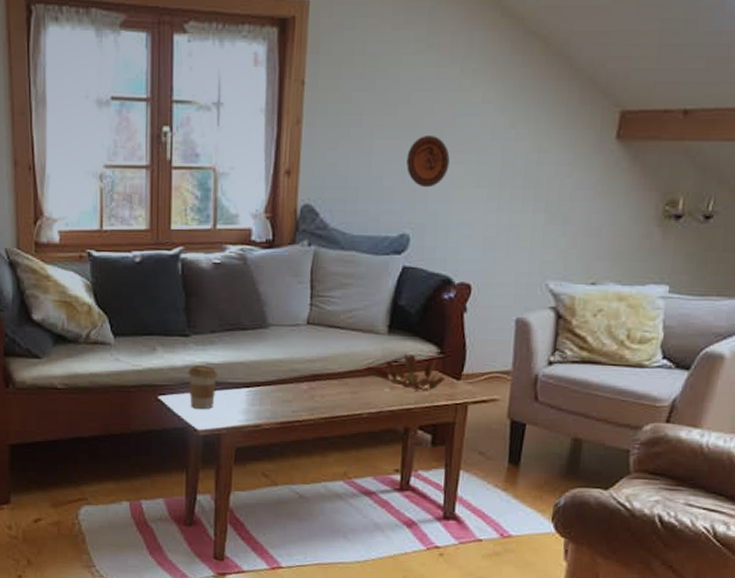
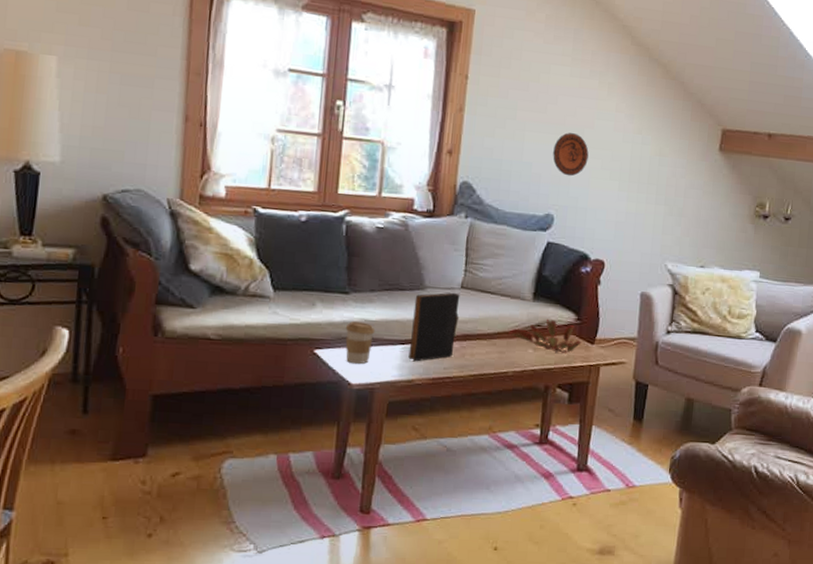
book: none [254,329,307,405] -> present [408,292,460,362]

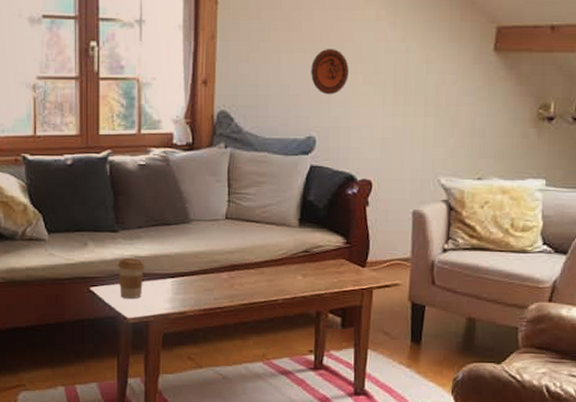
book: present [408,292,460,362] -> none [179,223,226,294]
plant: present [508,318,582,353] -> none [276,244,352,278]

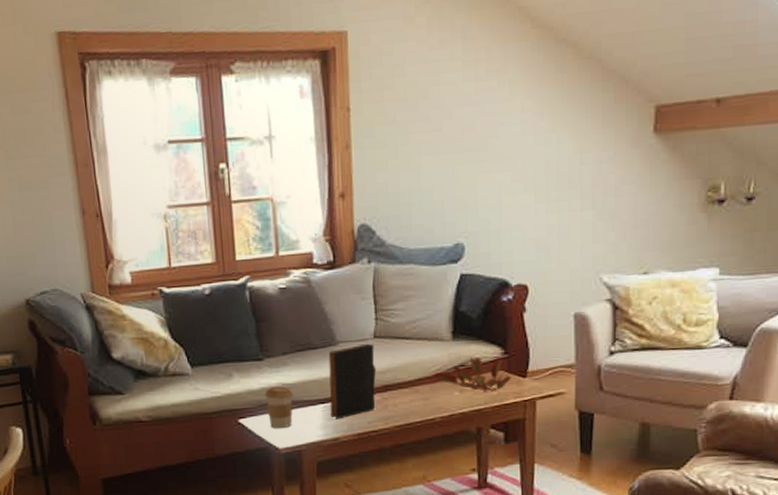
book: none [179,223,226,294] -> present [328,343,377,420]
plant: none [276,244,352,278] -> present [431,357,512,392]
decorative plate: present [311,49,349,95] -> none [454,147,496,198]

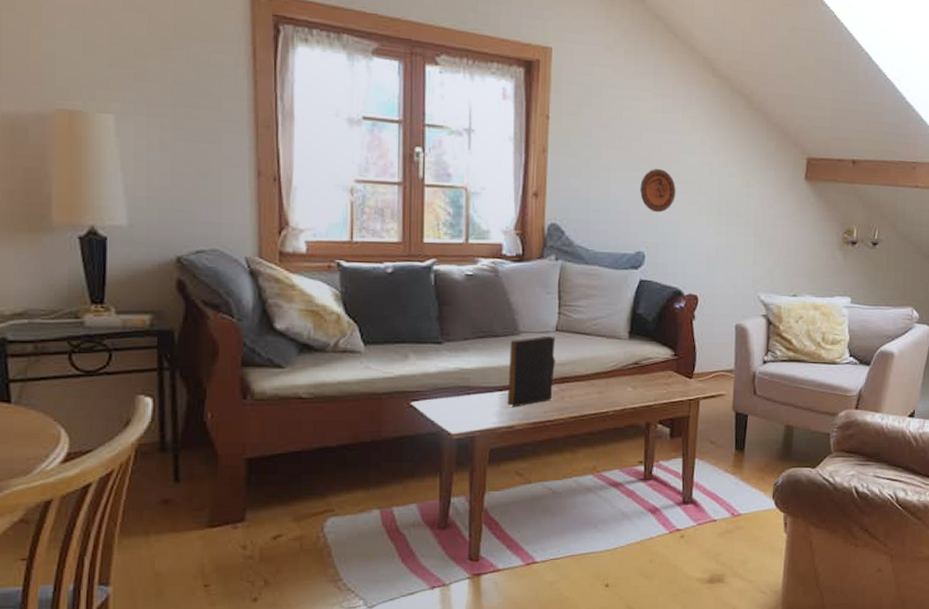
coffee cup: present [264,386,294,429] -> none [441,371,472,414]
plant: present [431,357,512,392] -> none [607,356,680,389]
decorative plate: none [454,147,496,198] -> present [640,169,676,213]

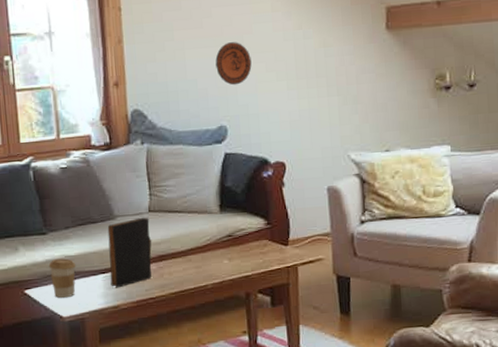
coffee cup: none [441,371,472,414] -> present [48,258,76,298]

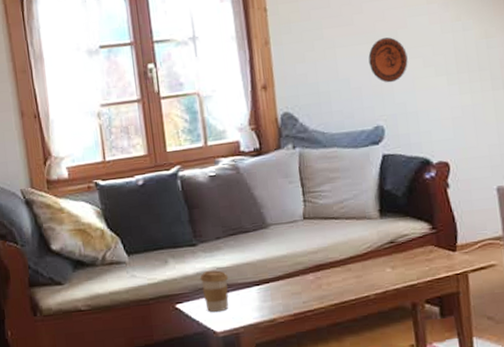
book: present [107,217,152,288] -> none [260,225,309,301]

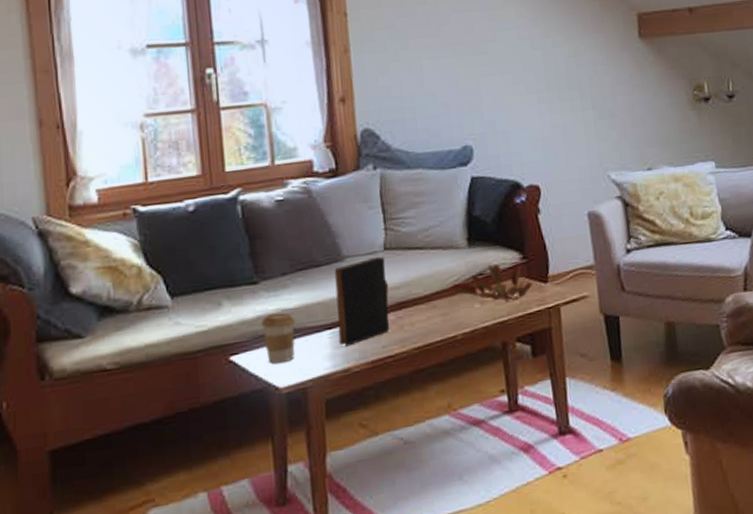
book: none [260,225,309,301] -> present [334,256,389,347]
plant: none [361,233,442,267] -> present [448,264,533,302]
decorative plate: present [368,37,408,83] -> none [456,51,498,100]

